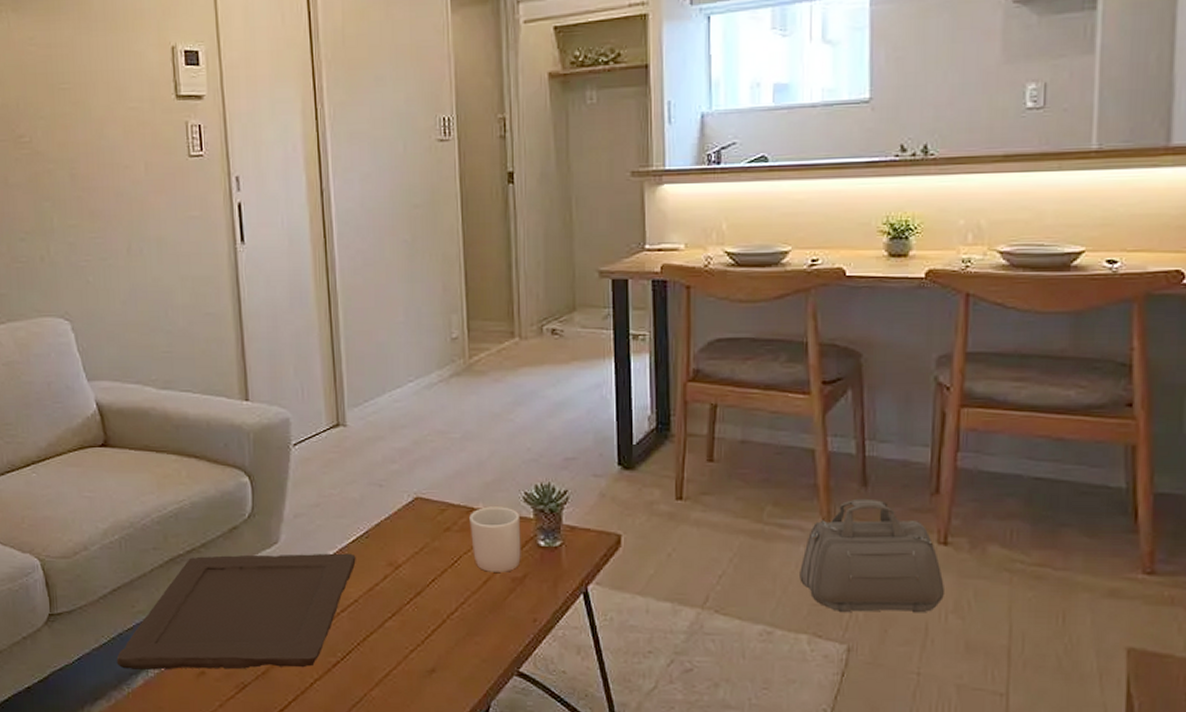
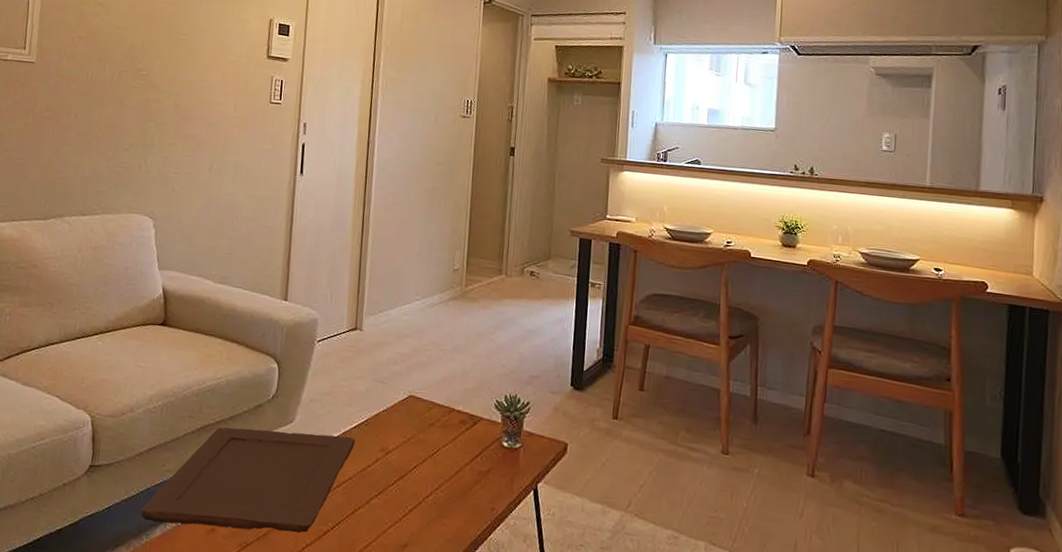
mug: present [469,506,521,572] -> none [449,409,491,466]
handbag: present [800,498,944,613] -> none [702,432,810,532]

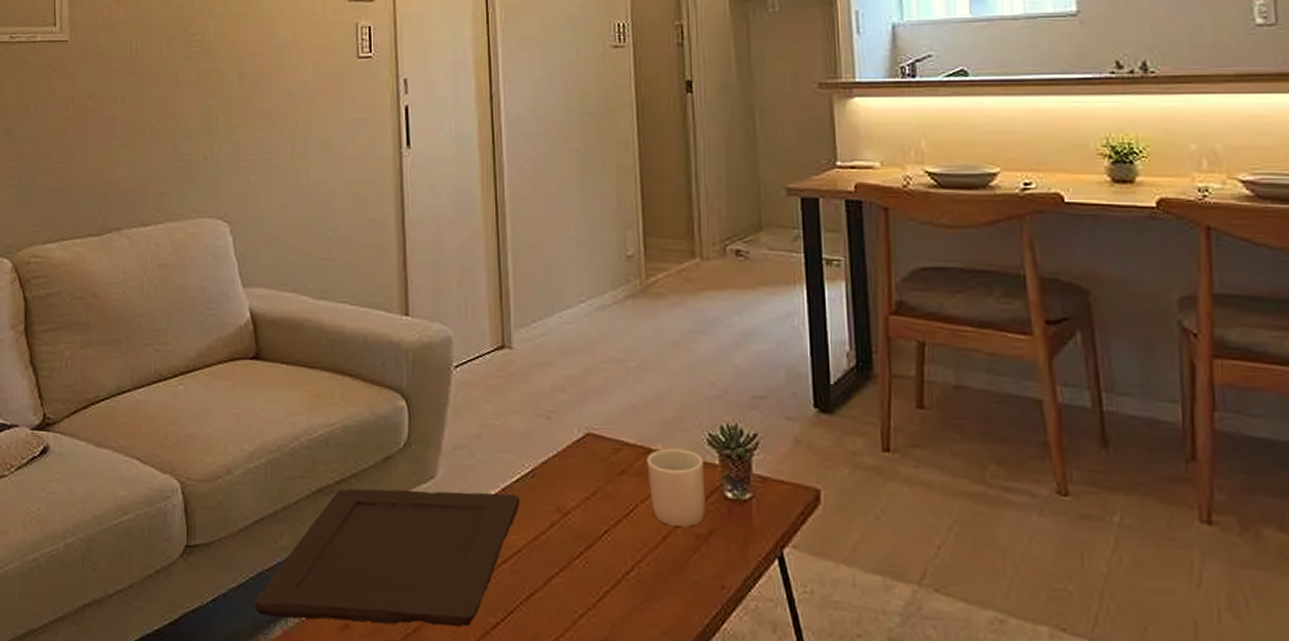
mug: none [449,409,491,466] -> present [647,448,706,527]

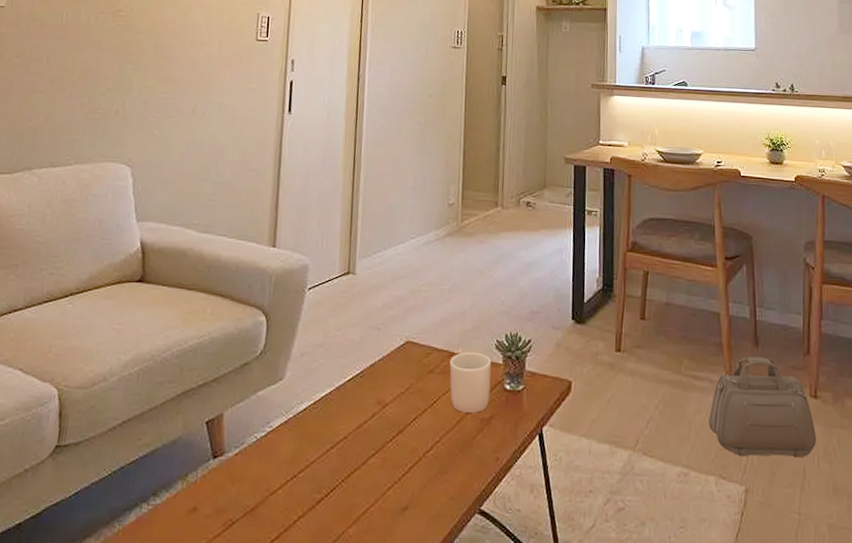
decorative tray: present [254,488,520,628] -> none [112,390,350,506]
handbag: none [1034,461,1214,609] -> present [709,356,816,458]

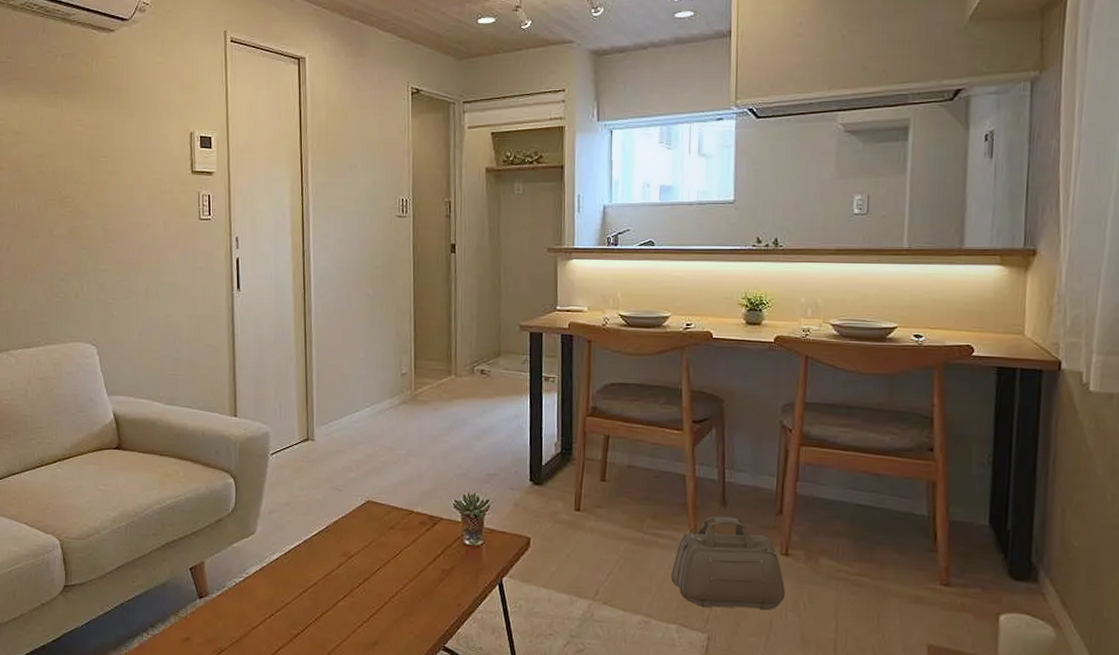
mug: present [449,352,492,413] -> none [410,510,451,565]

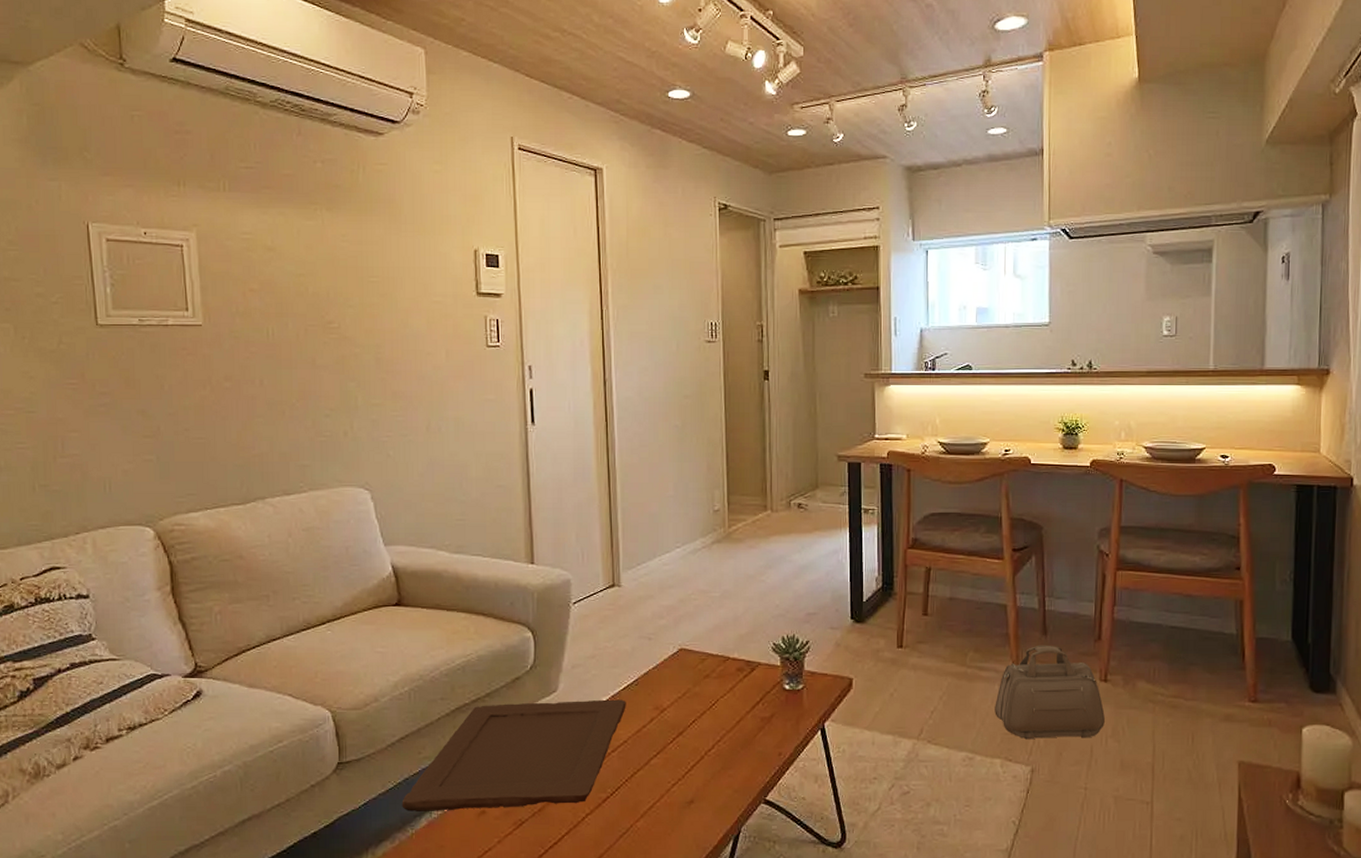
decorative tray: none [117,542,317,637] -> present [402,699,626,813]

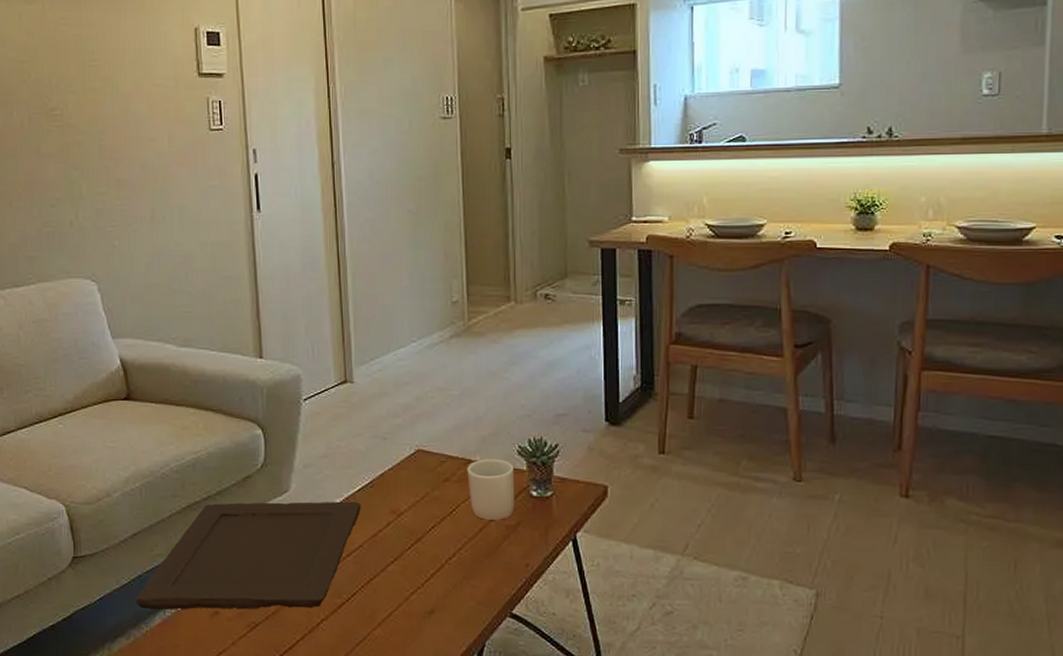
mug: none [726,656,769,713] -> present [467,459,515,520]
handbag: present [995,645,1105,740] -> none [772,454,906,561]

